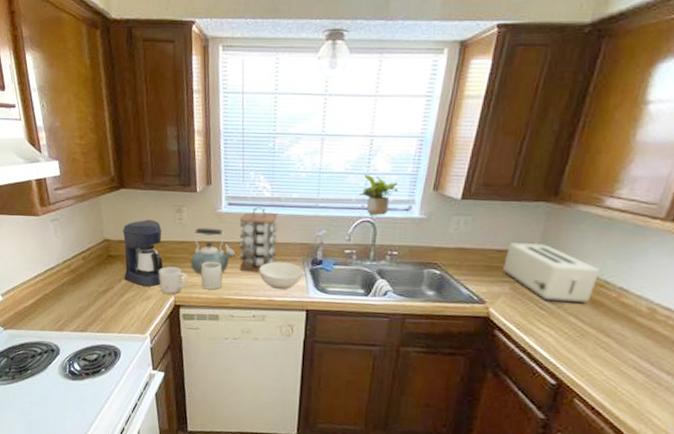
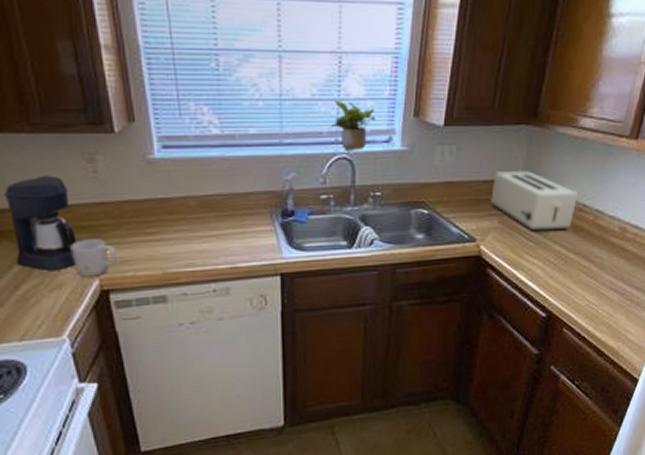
kettle: present [190,227,236,274] -> none [116,181,181,245]
mug: present [201,261,223,290] -> none [134,225,166,264]
spice rack: present [239,206,278,273] -> none [180,147,237,236]
bowl: present [259,261,303,290] -> none [215,217,272,254]

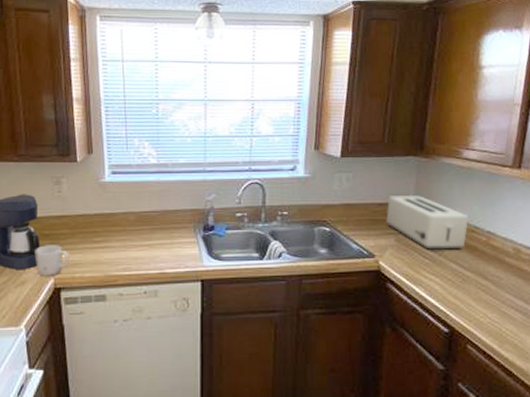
potted plant: present [330,101,376,151] -> none [244,137,283,177]

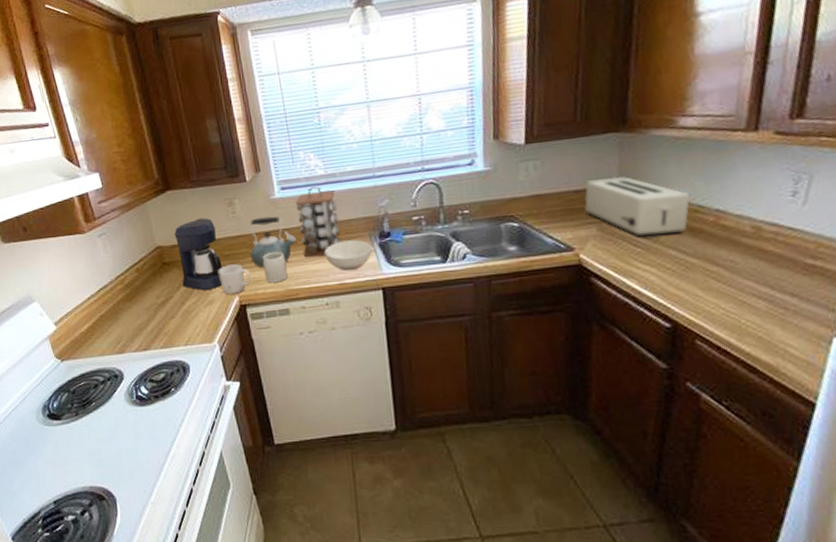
kettle: none [71,199,123,250] -> present [249,216,297,268]
mug: none [84,235,108,267] -> present [263,251,288,283]
spice rack: none [124,173,166,245] -> present [295,185,342,258]
bowl: none [148,230,195,261] -> present [324,240,372,271]

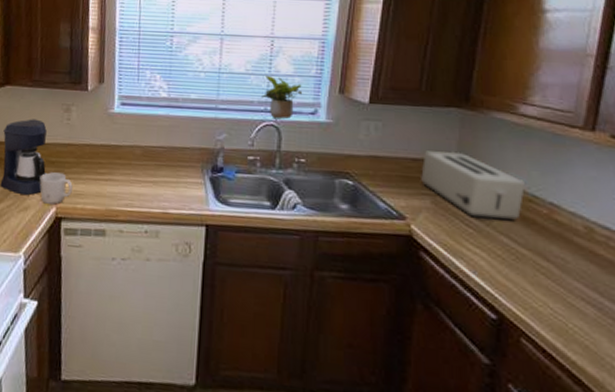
kettle: present [249,216,297,268] -> none [76,129,128,181]
mug: present [263,251,288,283] -> none [87,166,112,200]
spice rack: present [295,185,342,258] -> none [131,107,174,181]
bowl: present [324,240,372,271] -> none [153,168,202,201]
potted plant: none [416,134,458,177] -> present [260,76,303,120]

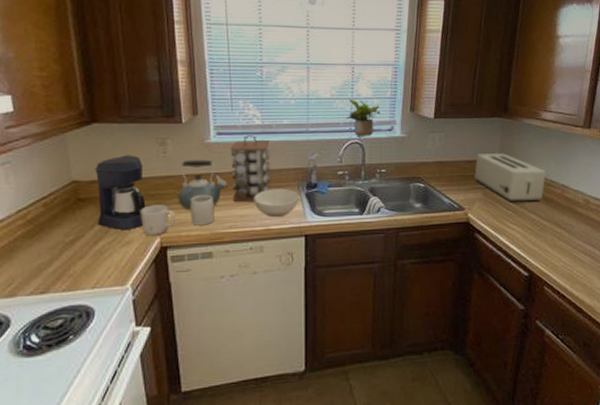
kettle: none [76,129,128,181] -> present [177,159,228,210]
mug: none [87,166,112,200] -> present [191,194,214,226]
spice rack: none [131,107,174,181] -> present [230,134,271,203]
bowl: none [153,168,202,201] -> present [254,188,299,218]

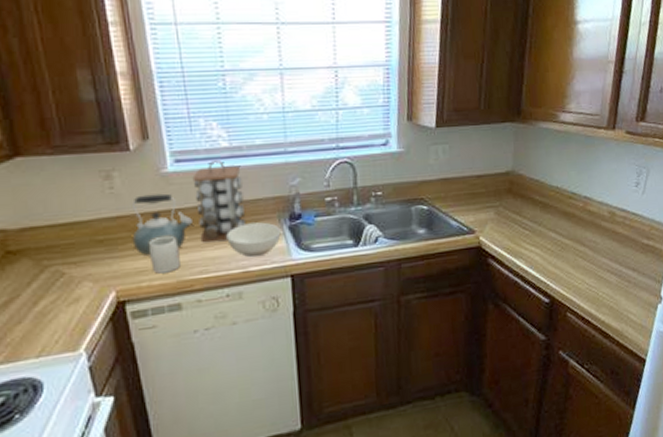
coffee maker: present [95,155,147,230] -> none [25,193,96,286]
mug: present [140,205,175,236] -> none [87,251,133,290]
potted plant: present [345,100,381,137] -> none [331,110,373,155]
toaster: present [474,152,547,203] -> none [485,163,567,222]

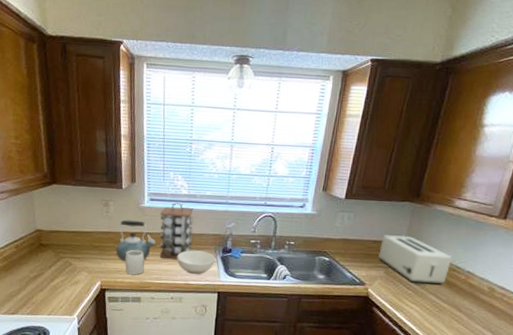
toaster: none [485,163,567,222] -> present [378,235,453,285]

